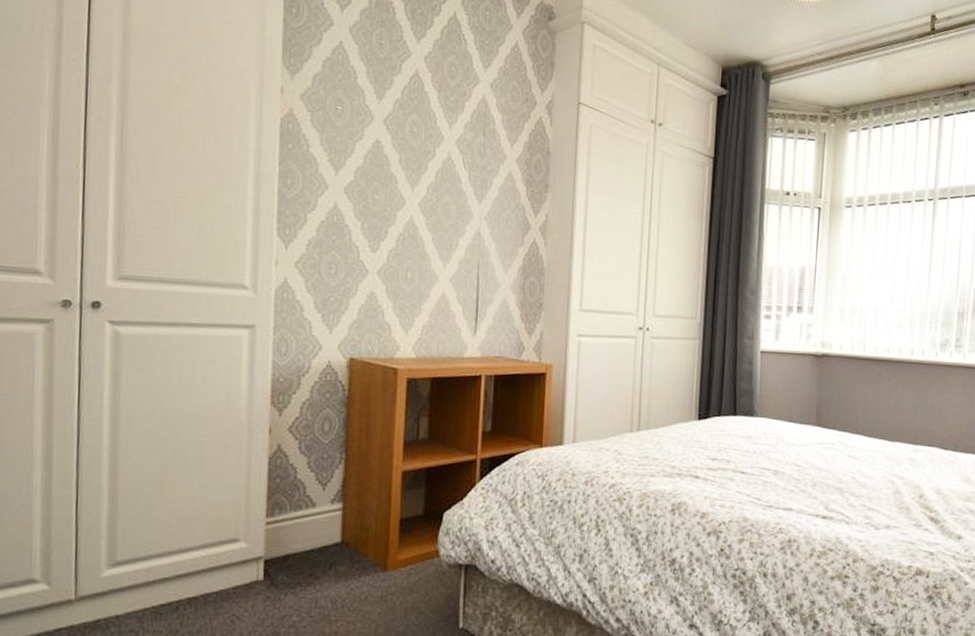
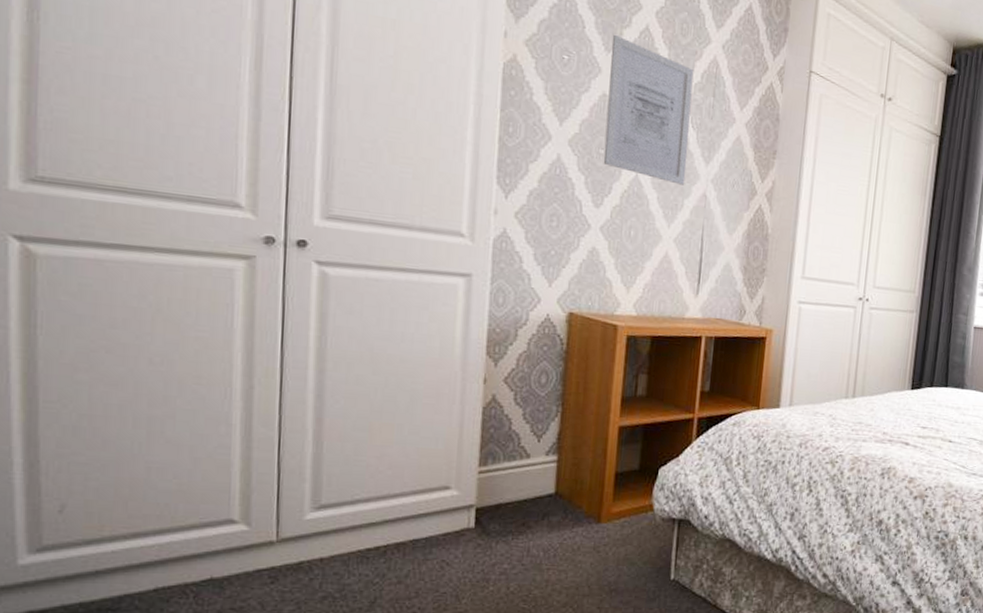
wall art: none [378,82,464,225] -> present [603,34,694,186]

